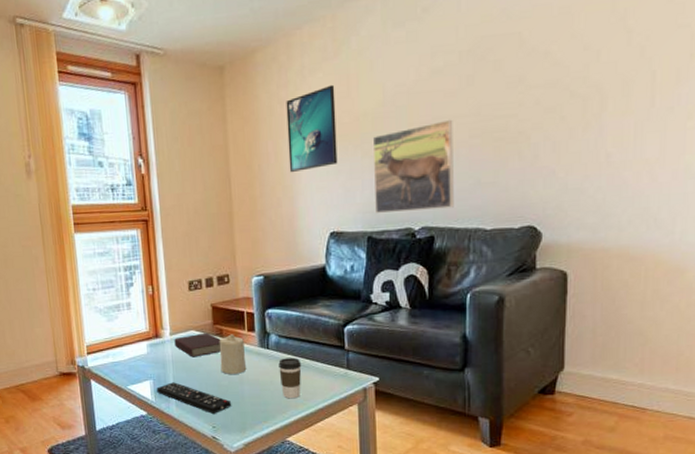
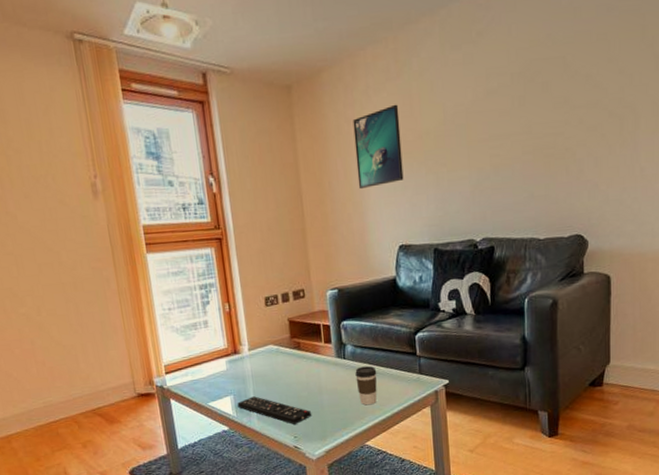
book: present [174,332,221,357] -> none [253,346,299,371]
candle: present [219,334,246,374] -> none [297,346,324,385]
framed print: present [372,119,454,214] -> none [435,137,511,227]

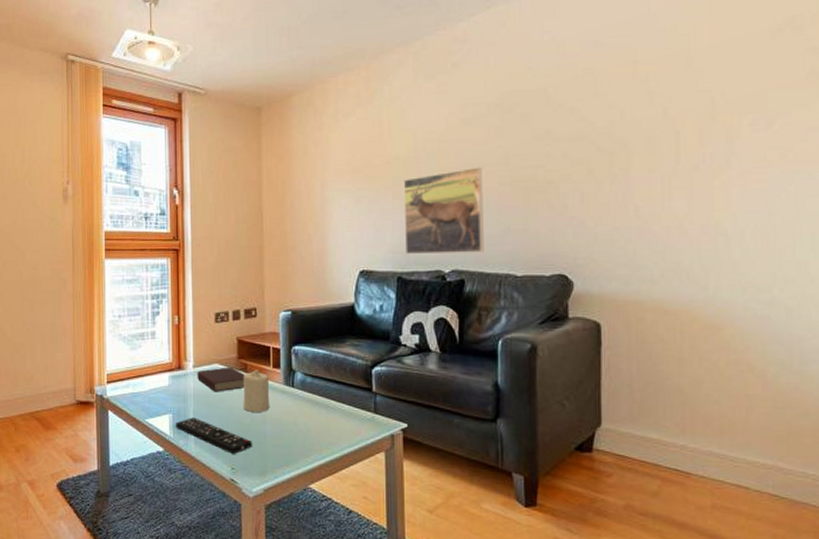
book: none [253,346,299,371] -> present [197,367,245,392]
candle: none [297,346,324,385] -> present [243,370,269,412]
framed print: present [353,104,404,190] -> none [320,129,369,211]
coffee cup: present [355,366,377,406] -> none [303,398,327,442]
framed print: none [435,137,511,227] -> present [403,166,484,255]

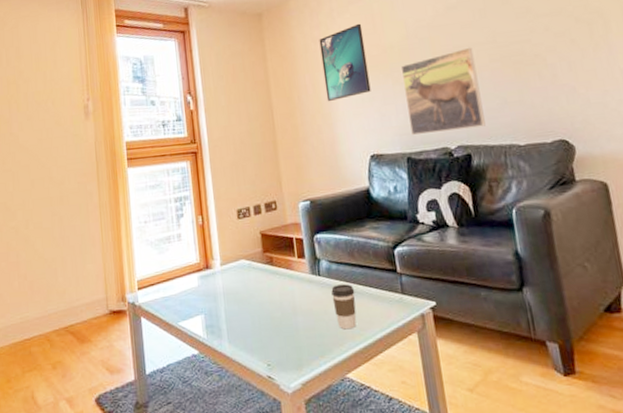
remote control: present [176,417,253,454] -> none [208,316,287,350]
book: present [197,367,245,392] -> none [225,261,272,288]
candle: present [243,370,269,412] -> none [269,261,298,305]
coffee cup: none [303,398,327,442] -> present [331,284,357,330]
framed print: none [320,129,369,211] -> present [319,23,371,102]

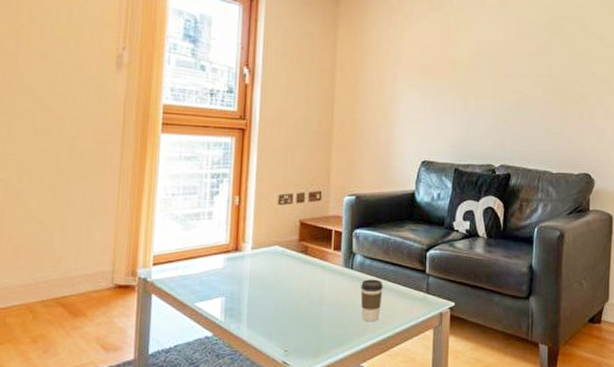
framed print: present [319,23,371,102] -> none [390,31,437,103]
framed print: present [400,47,486,136] -> none [463,76,531,151]

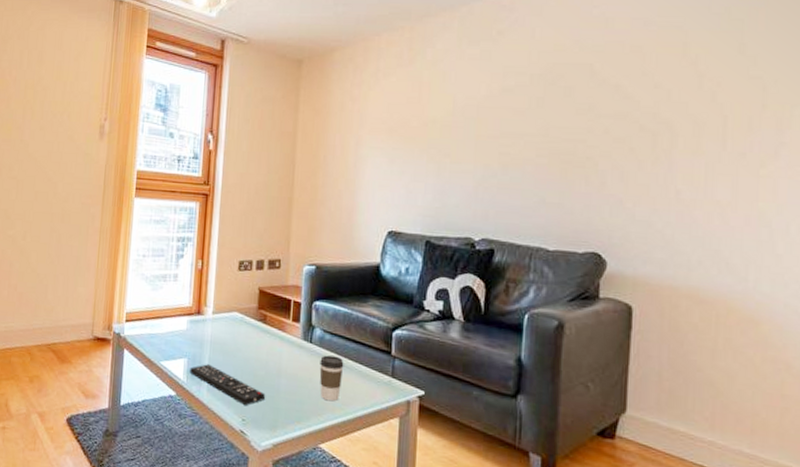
remote control: none [228,300,309,336] -> present [190,364,266,405]

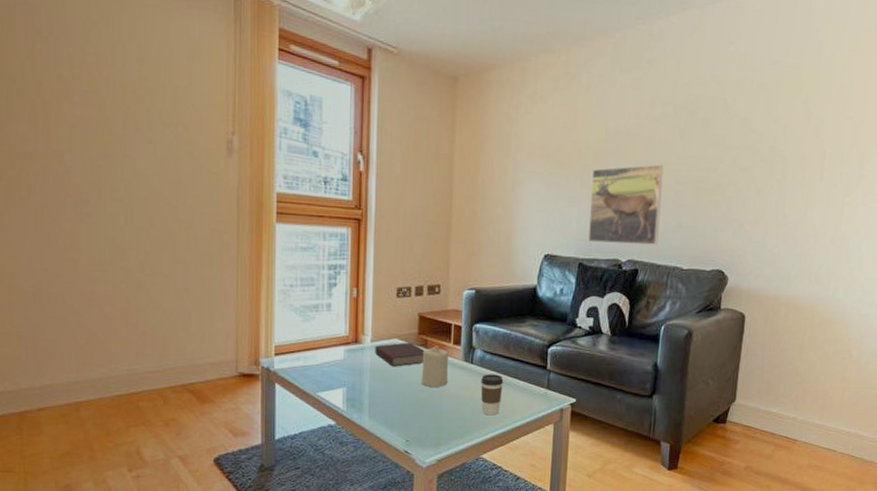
remote control: present [190,364,266,405] -> none [349,391,429,427]
book: none [215,316,264,341] -> present [375,342,425,367]
candle: none [259,321,287,366] -> present [421,346,448,387]
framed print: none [436,136,521,223] -> present [588,164,664,245]

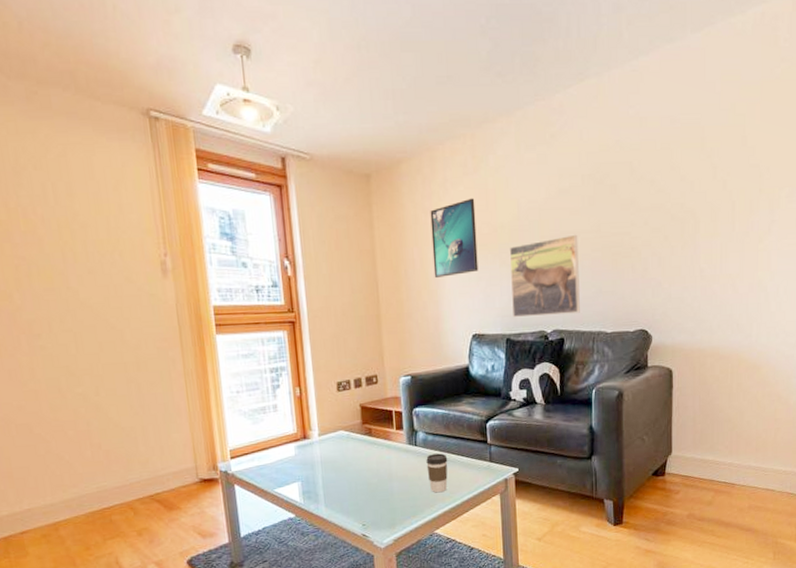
book: present [375,342,425,367] -> none [323,432,370,457]
candle: present [421,346,448,387] -> none [368,433,395,472]
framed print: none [511,114,563,193] -> present [430,198,478,279]

